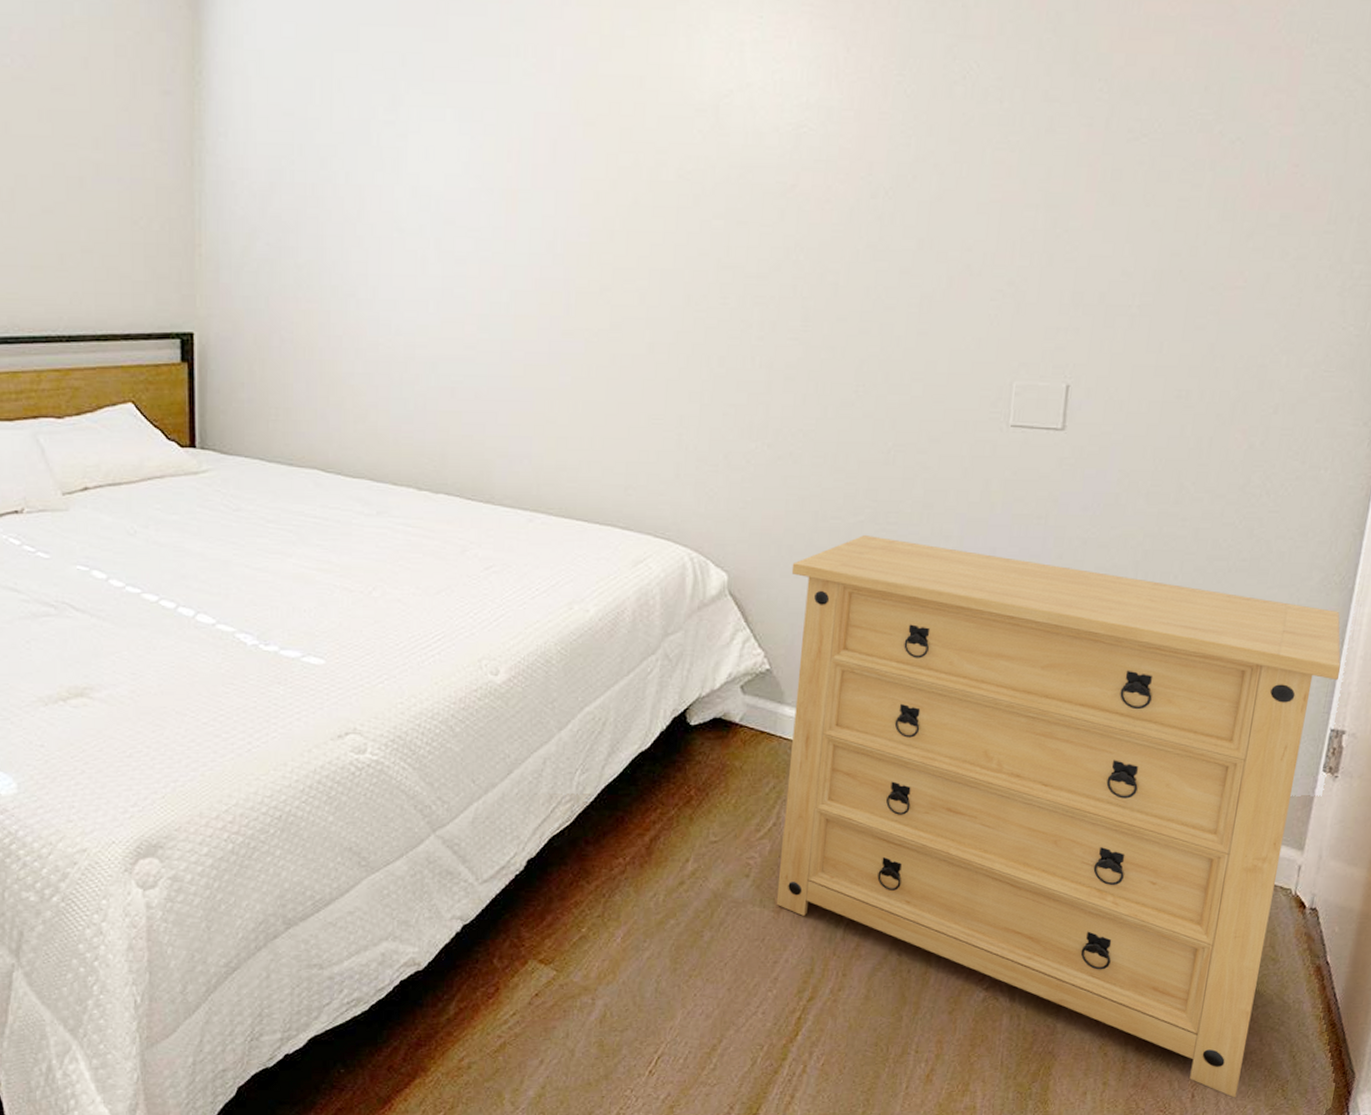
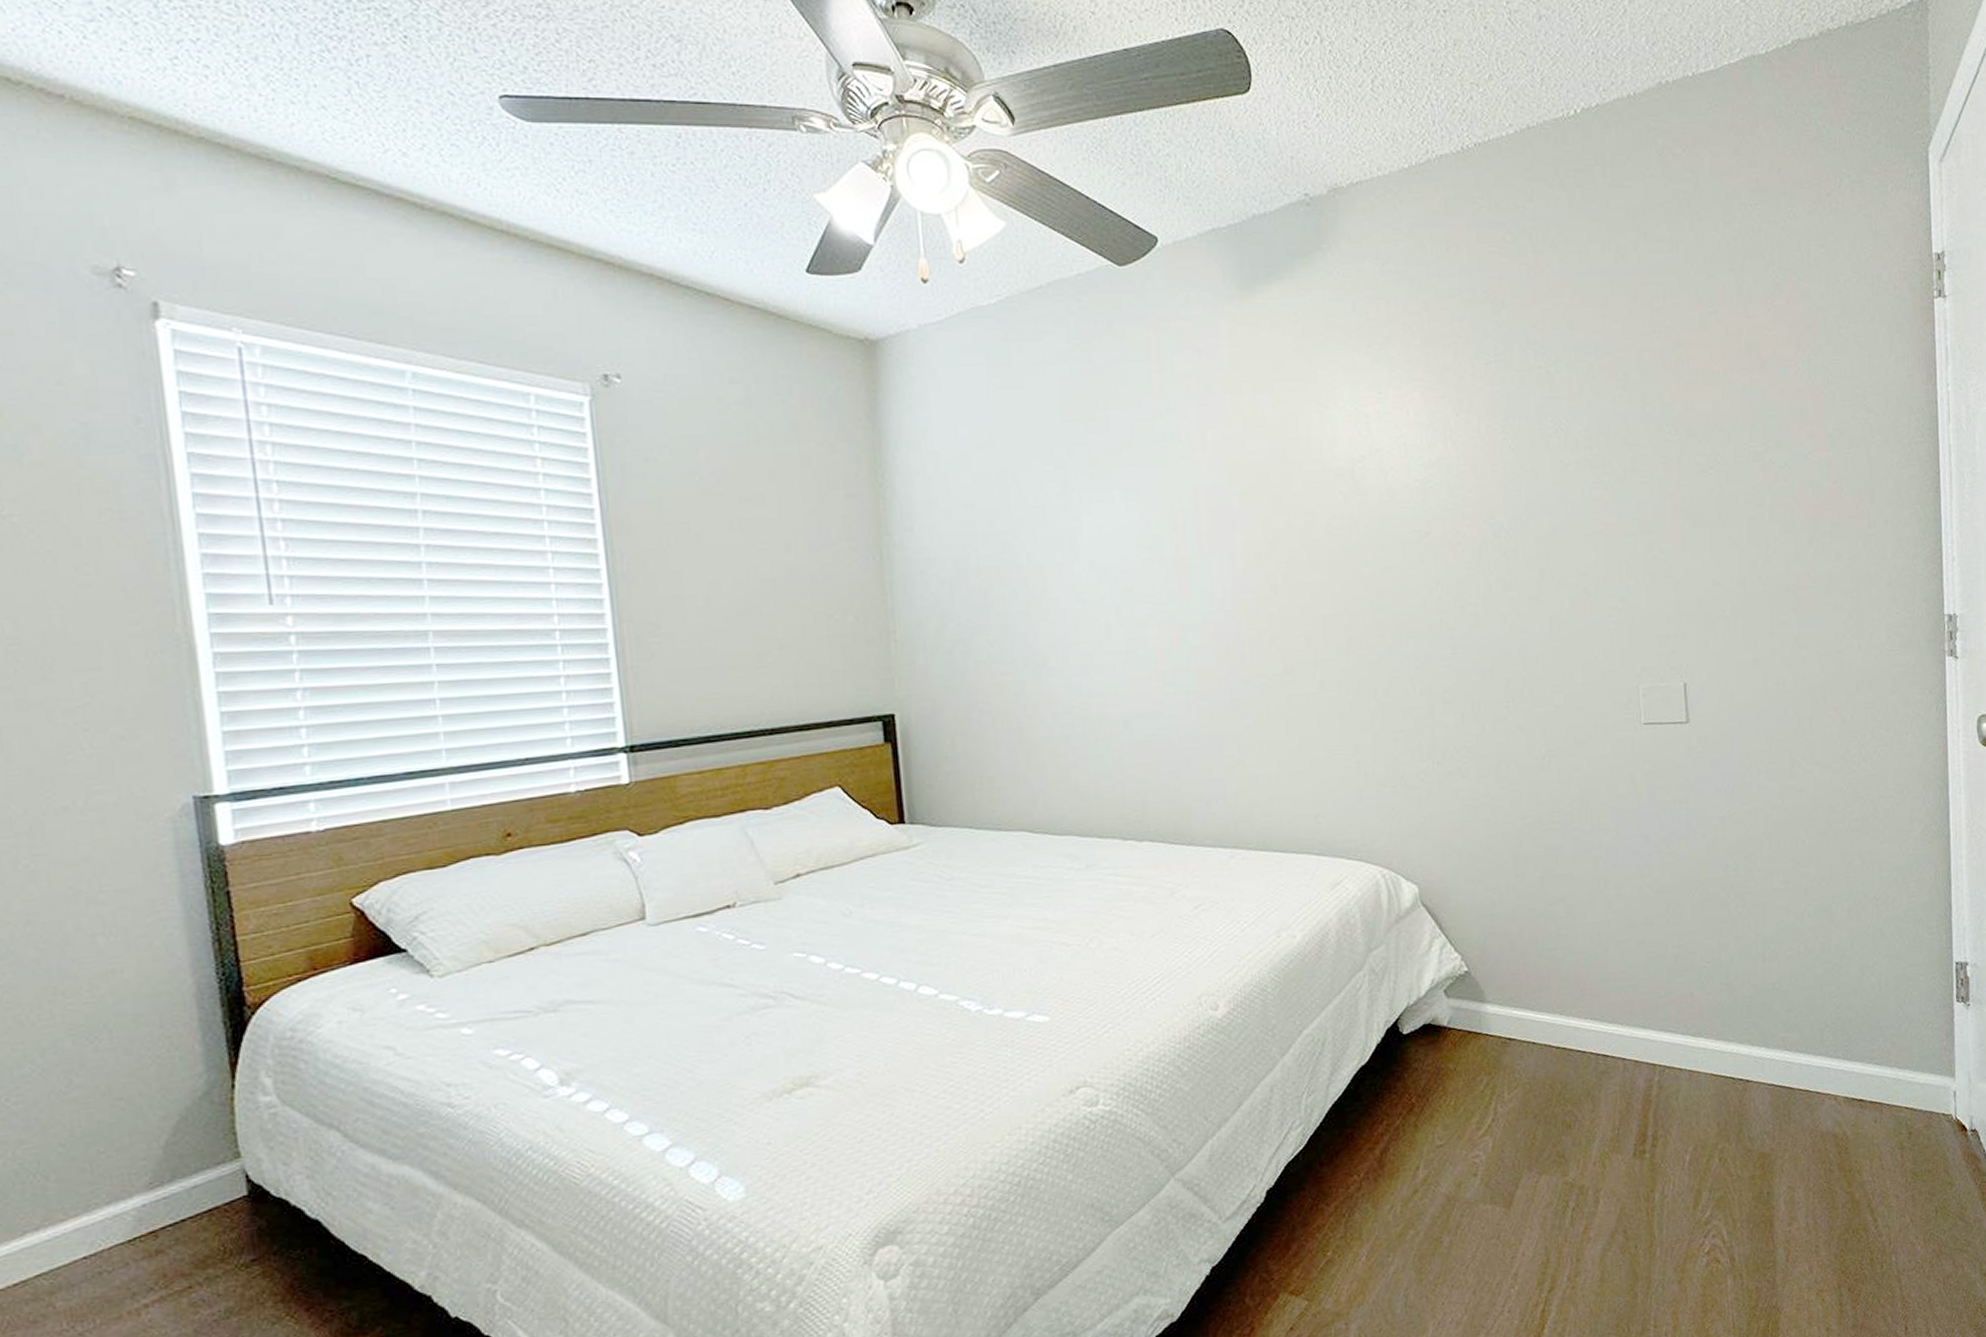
dresser: present [776,535,1341,1098] -> none [1474,835,1953,1324]

